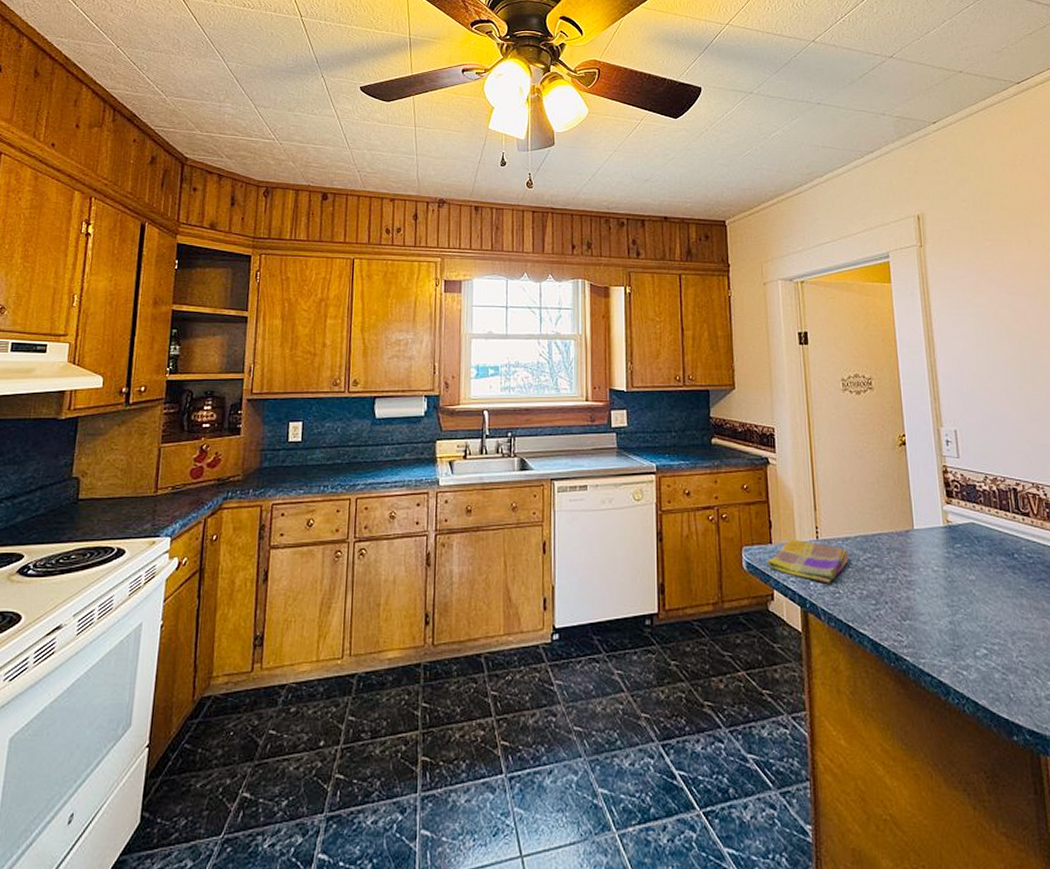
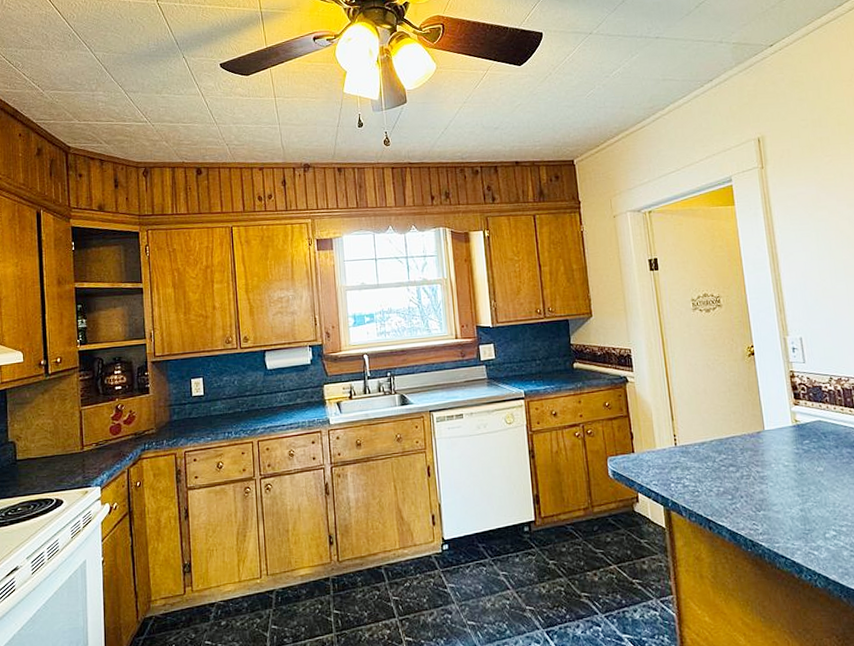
dish towel: present [766,540,850,584] -> none [630,447,707,484]

